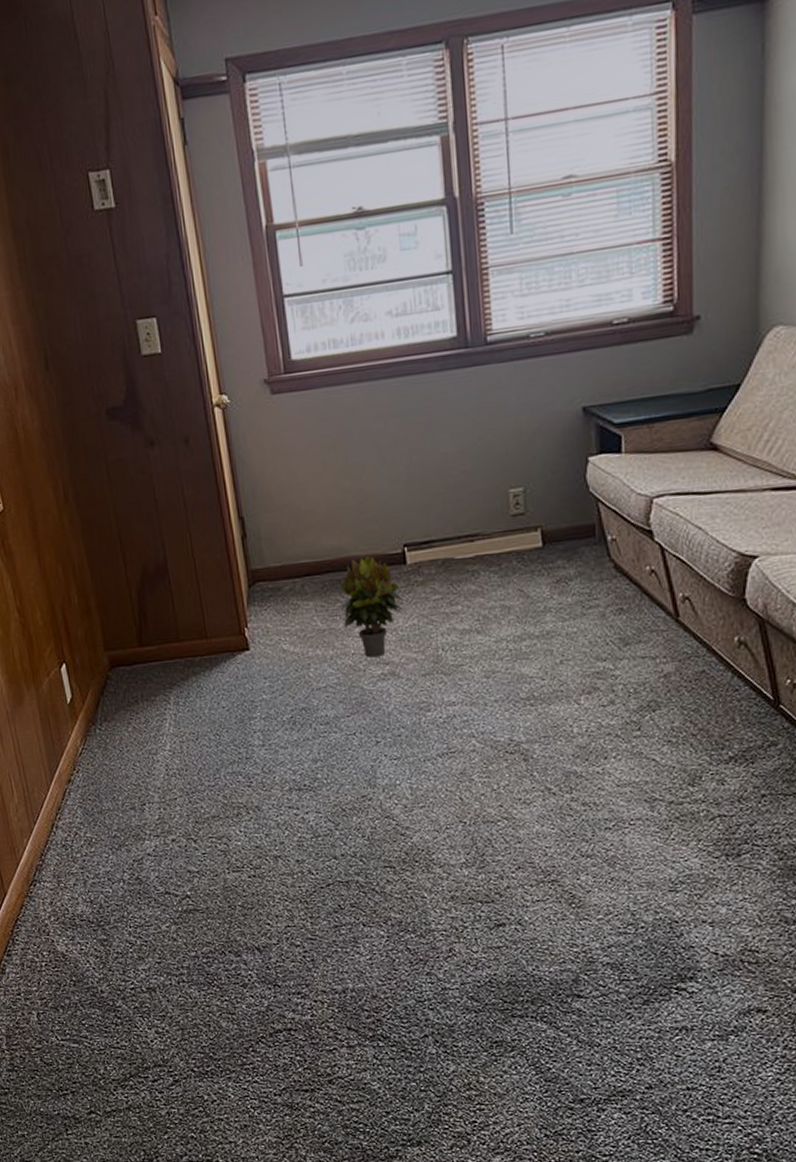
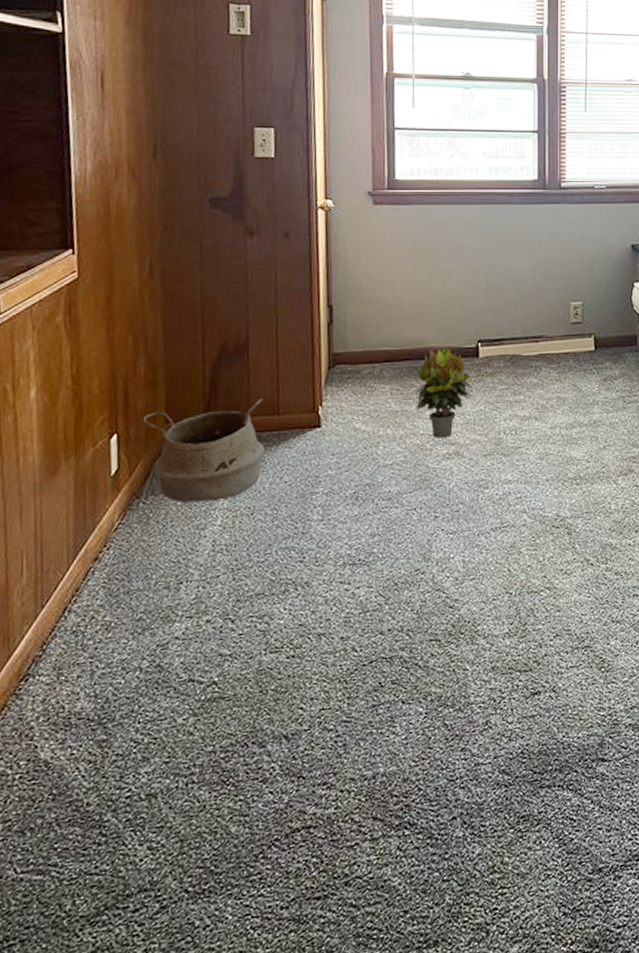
woven basket: none [85,622,200,729] -> present [143,398,264,503]

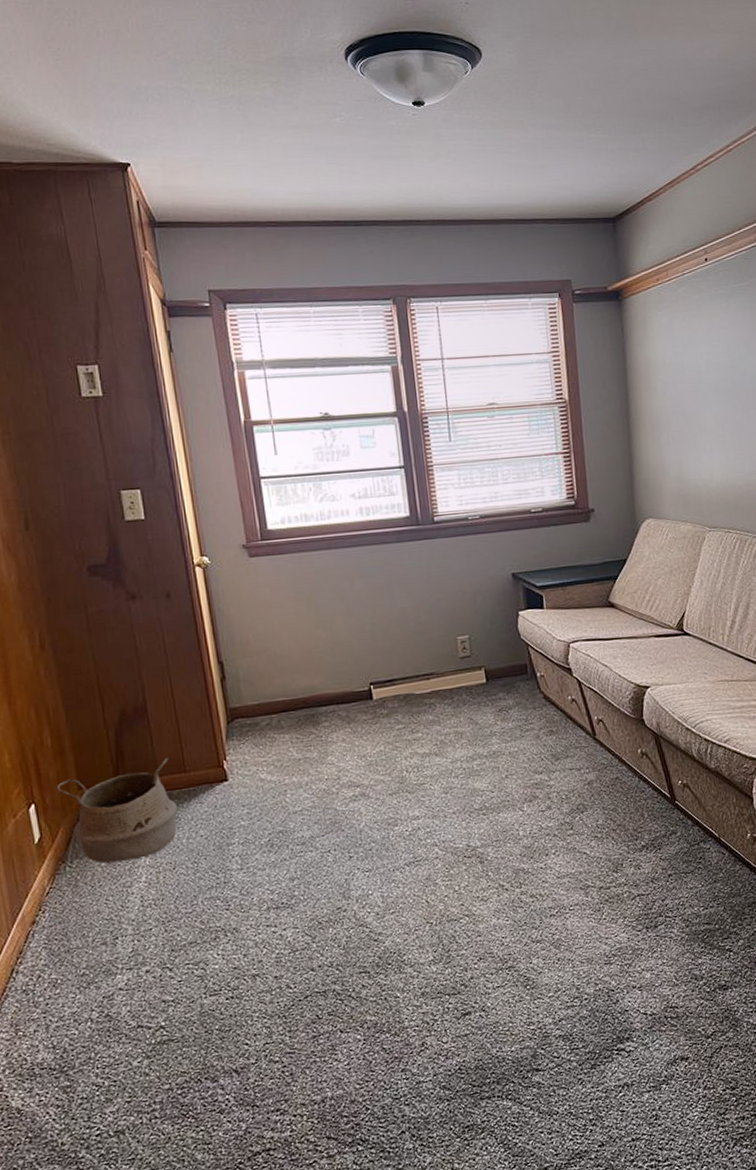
potted plant: present [414,347,474,438] -> none [314,692,373,782]

